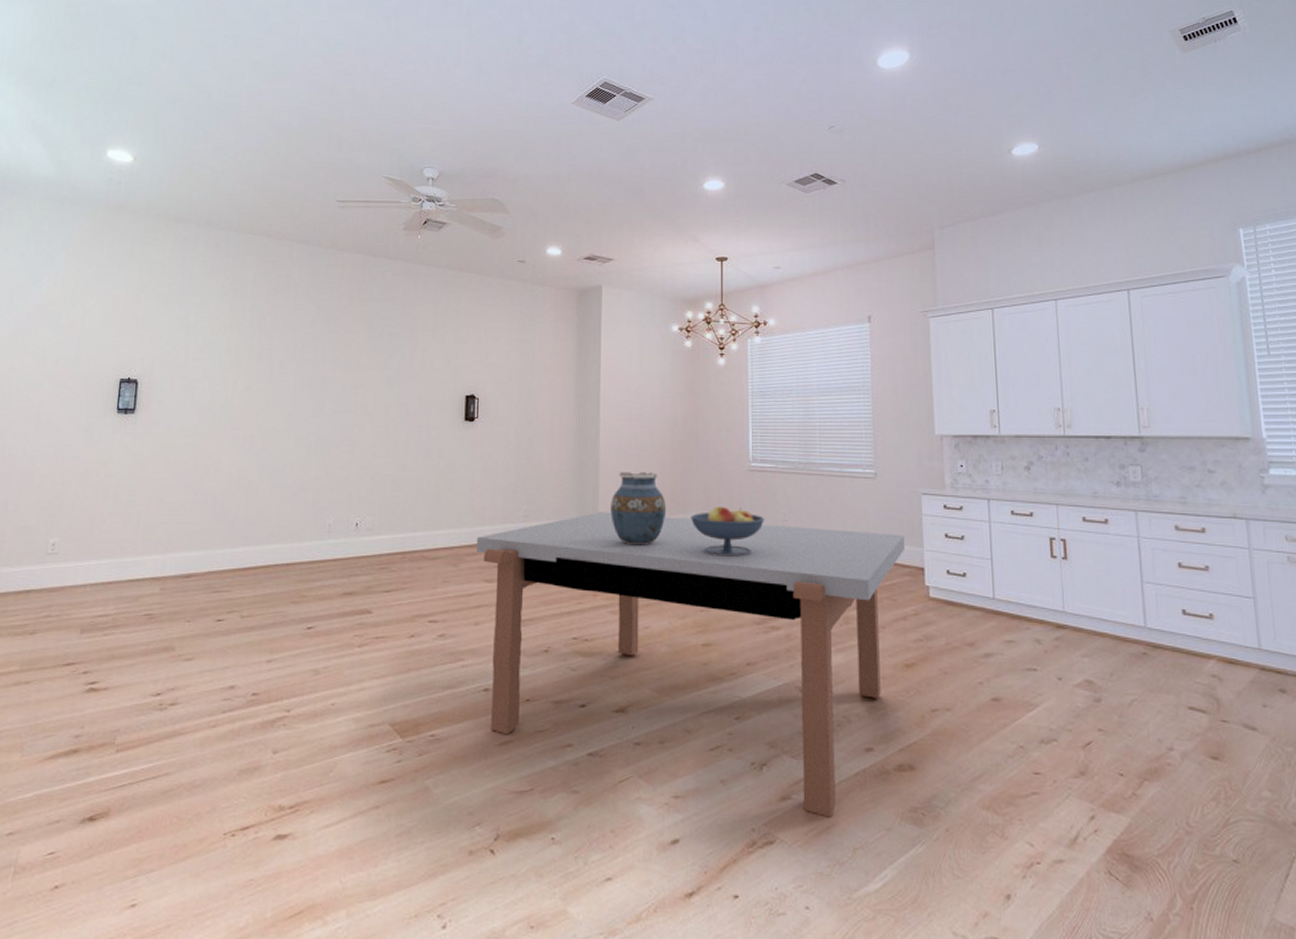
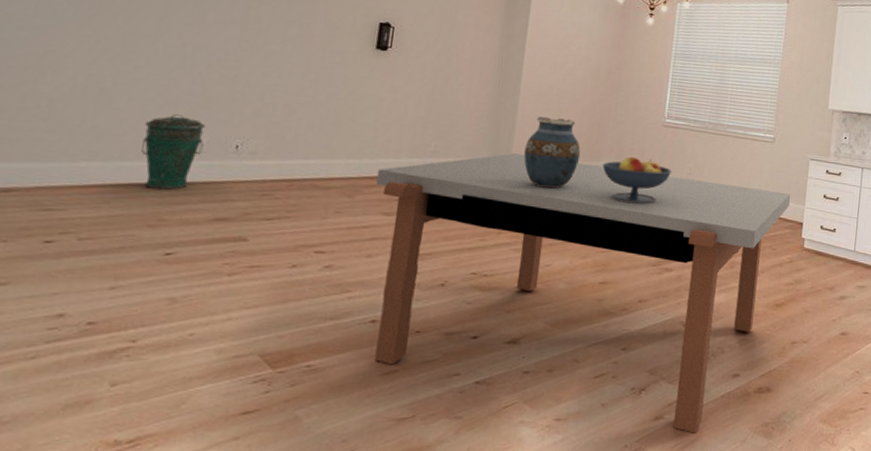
trash can: none [283,499,331,568] -> present [141,114,206,190]

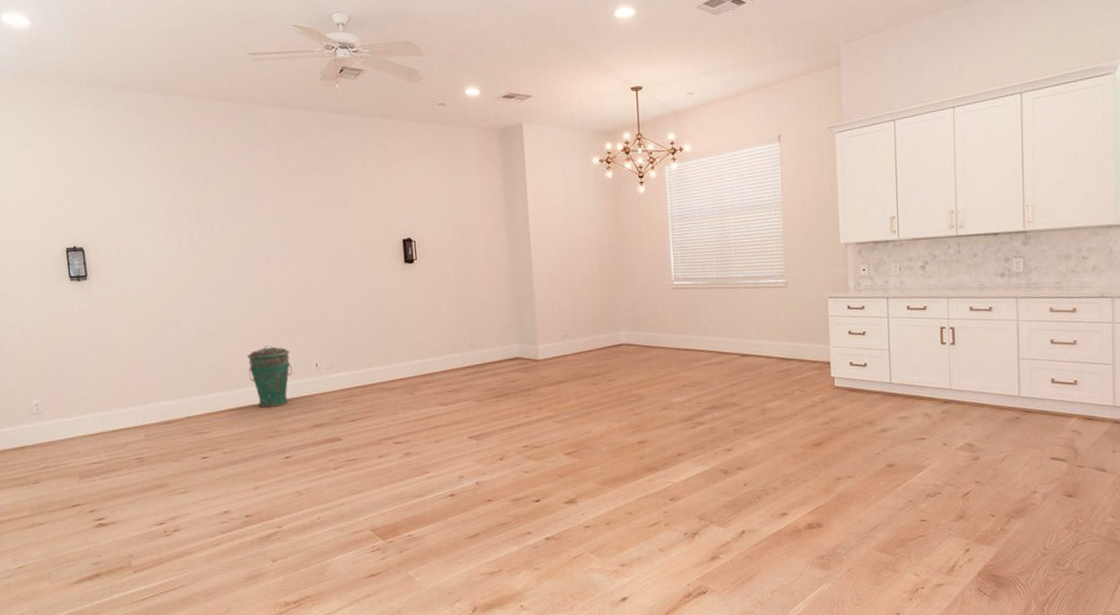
dining table: present [373,153,791,433] -> none [428,334,814,570]
vase: present [523,116,581,189] -> none [547,297,599,363]
fruit bowl: present [602,156,671,204] -> none [621,322,688,367]

